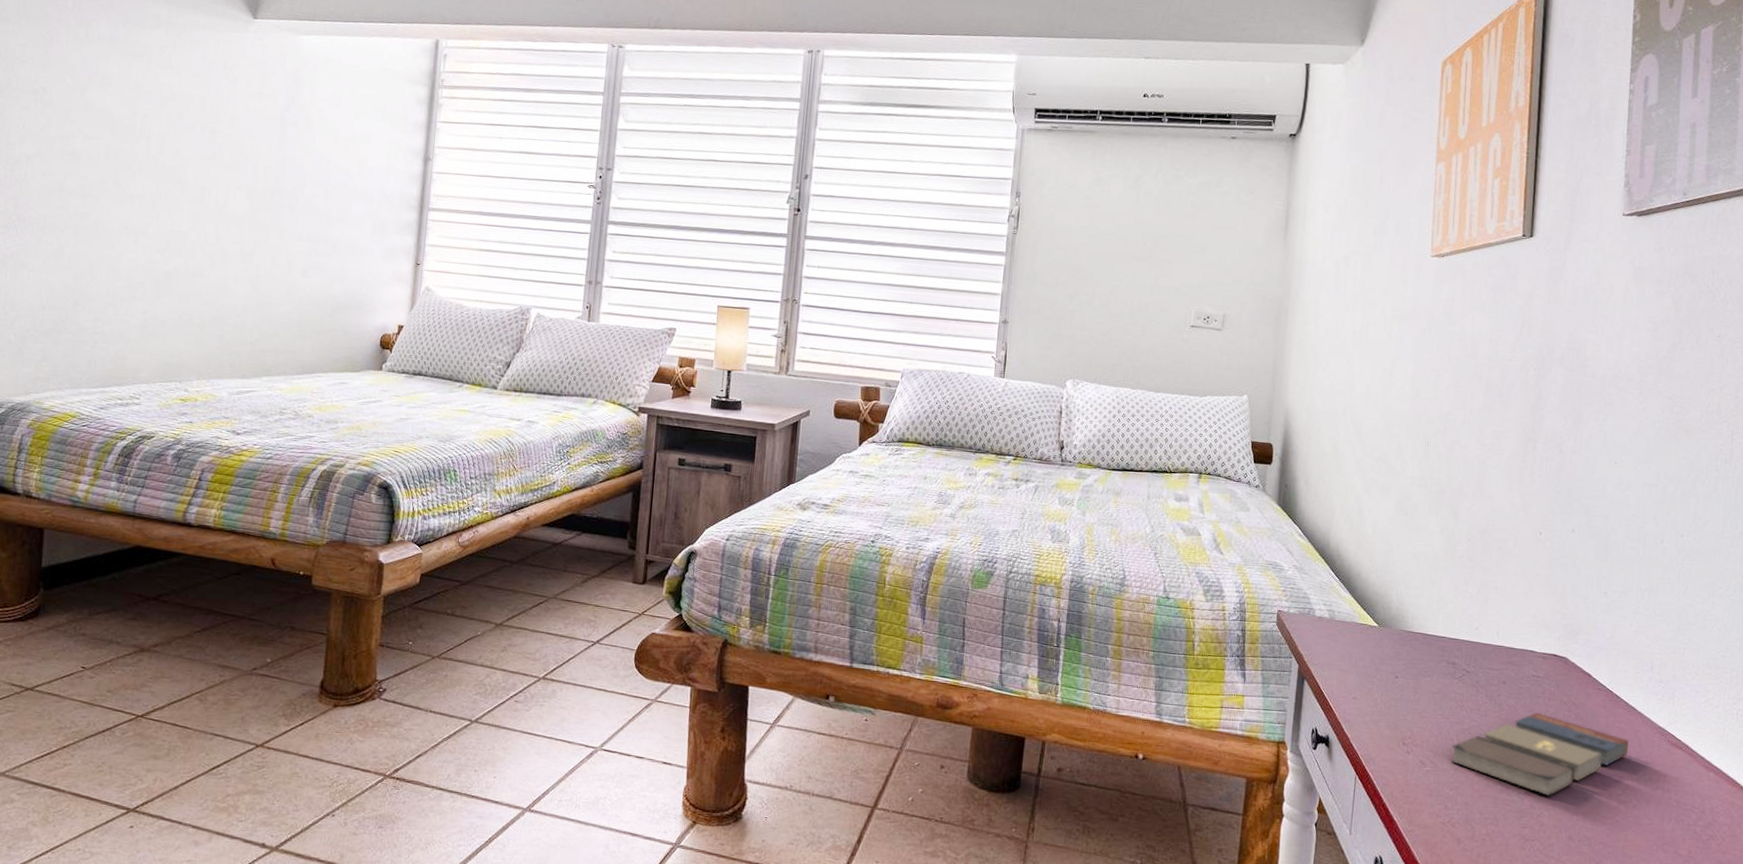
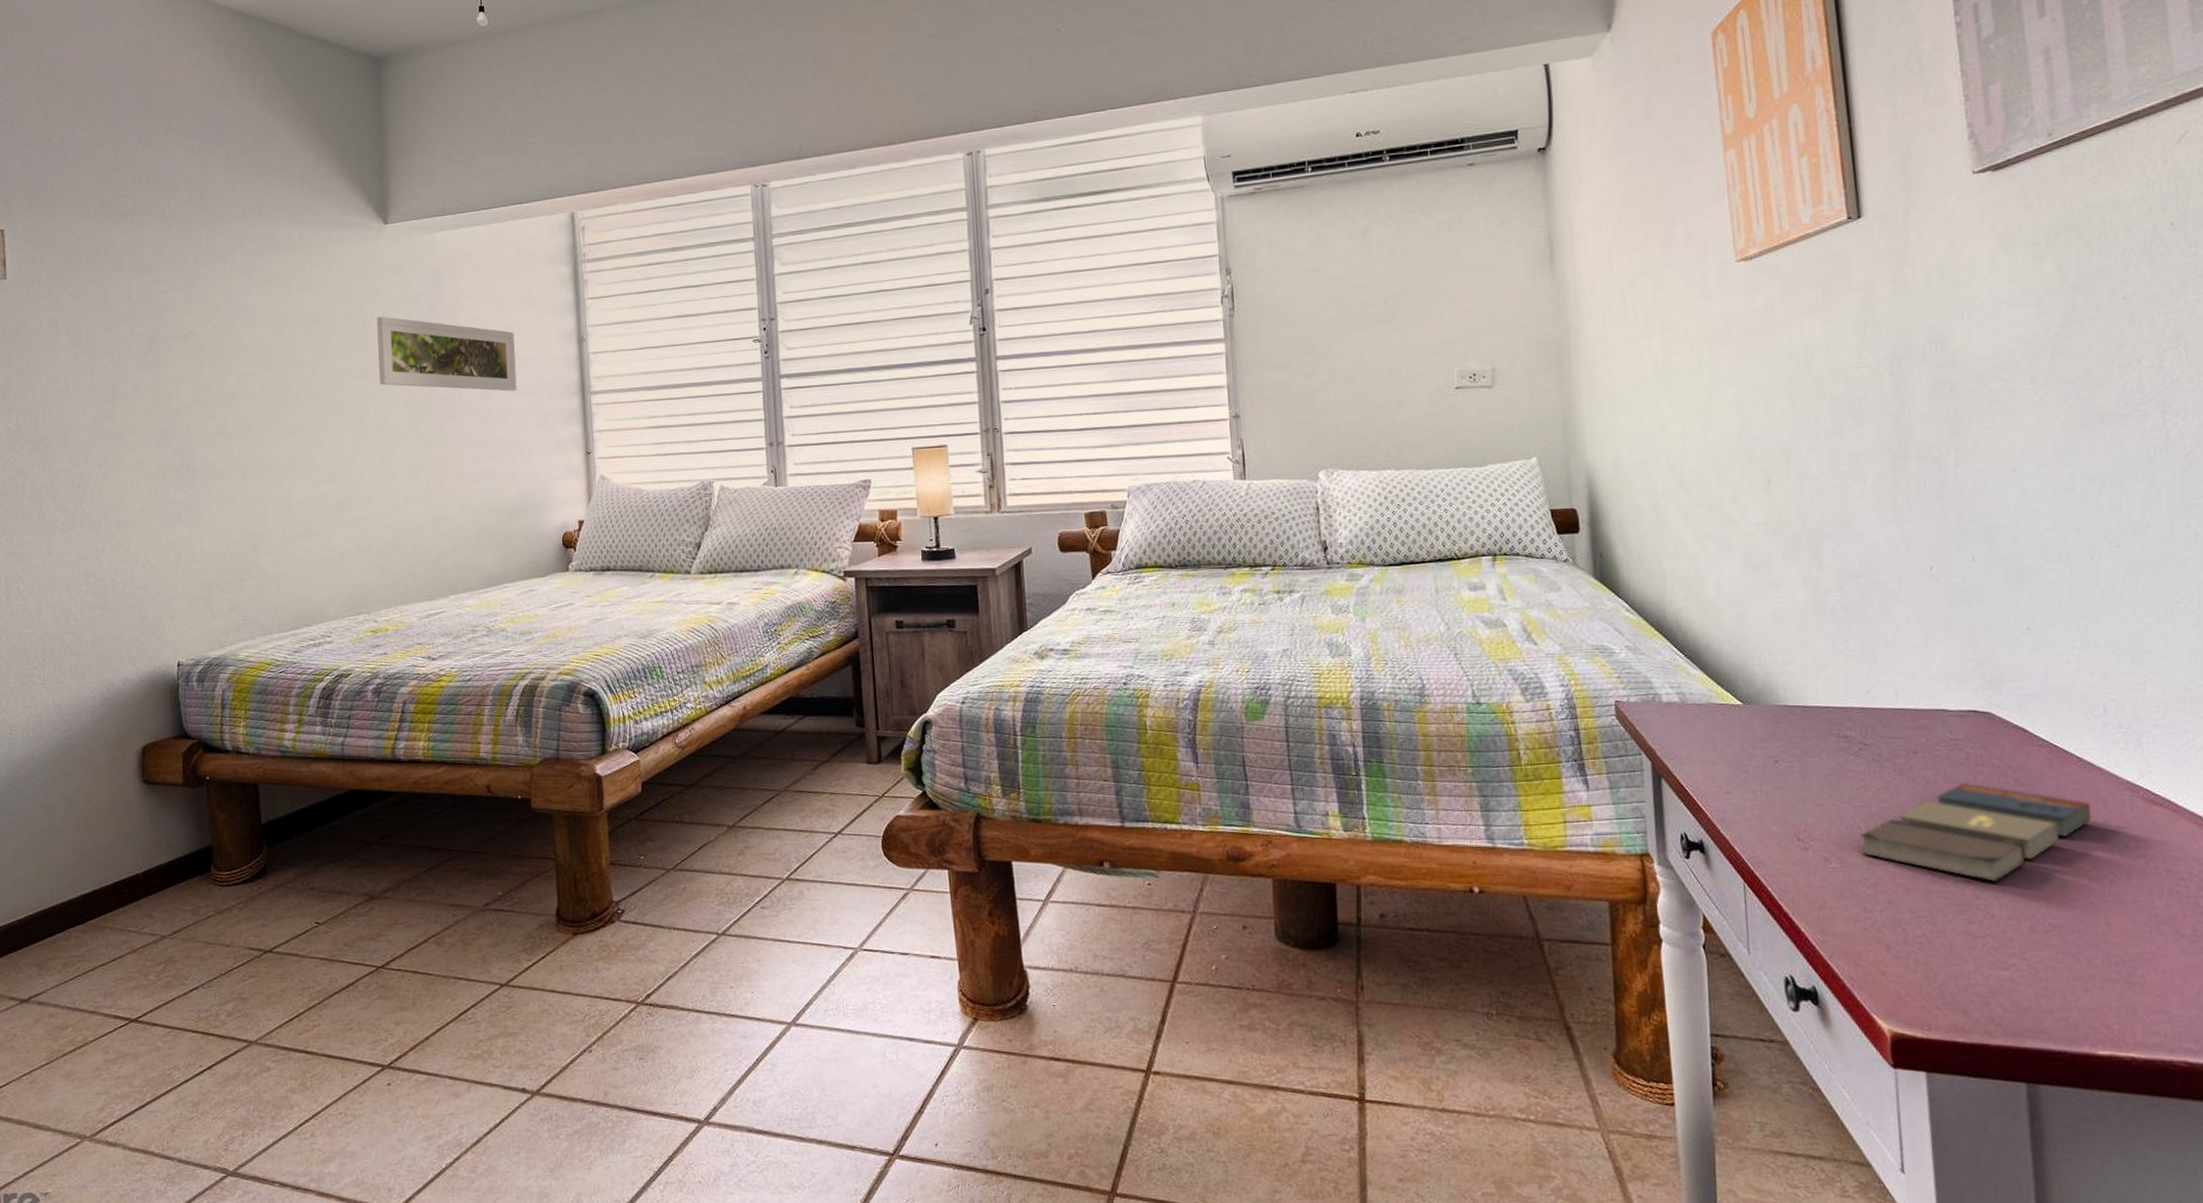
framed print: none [225,104,364,196] -> present [377,316,517,392]

